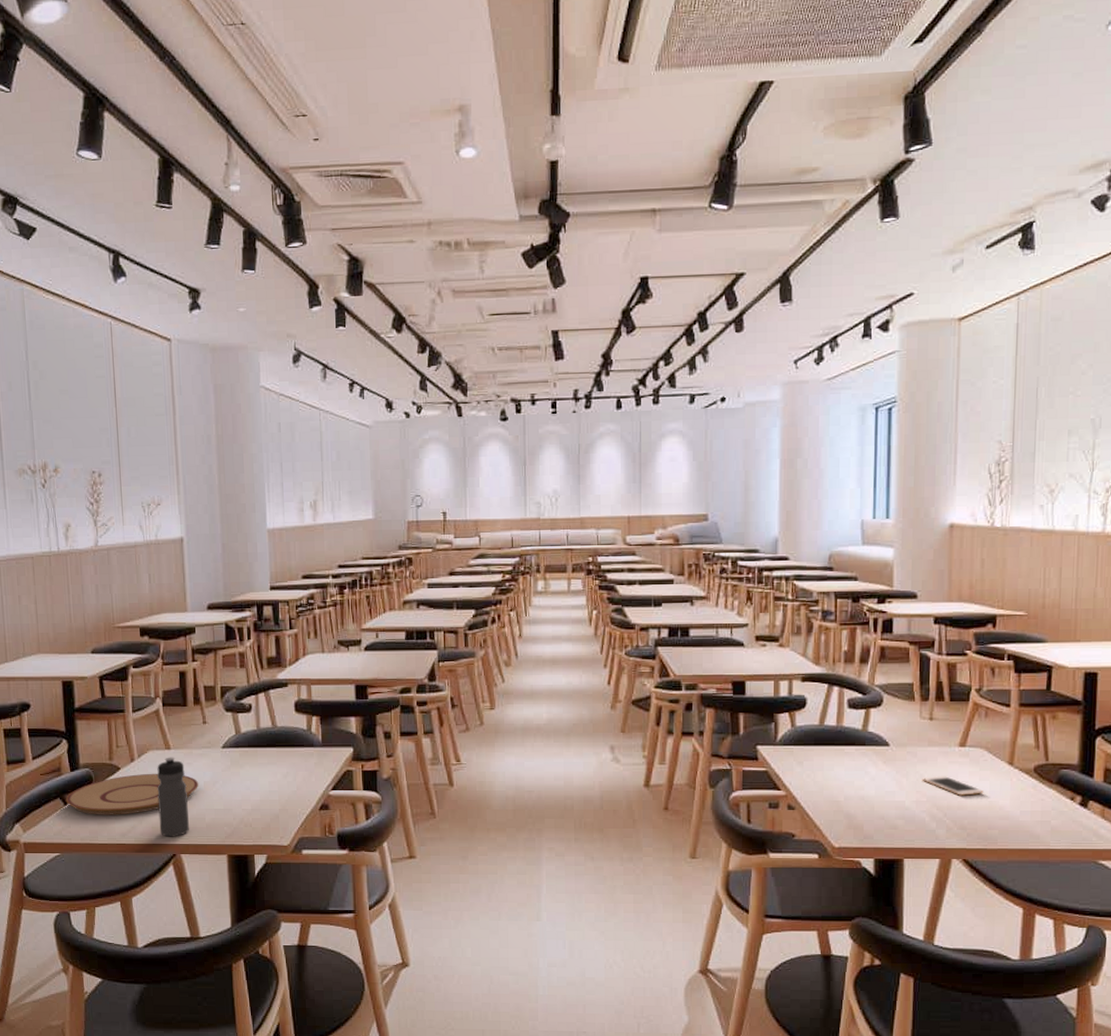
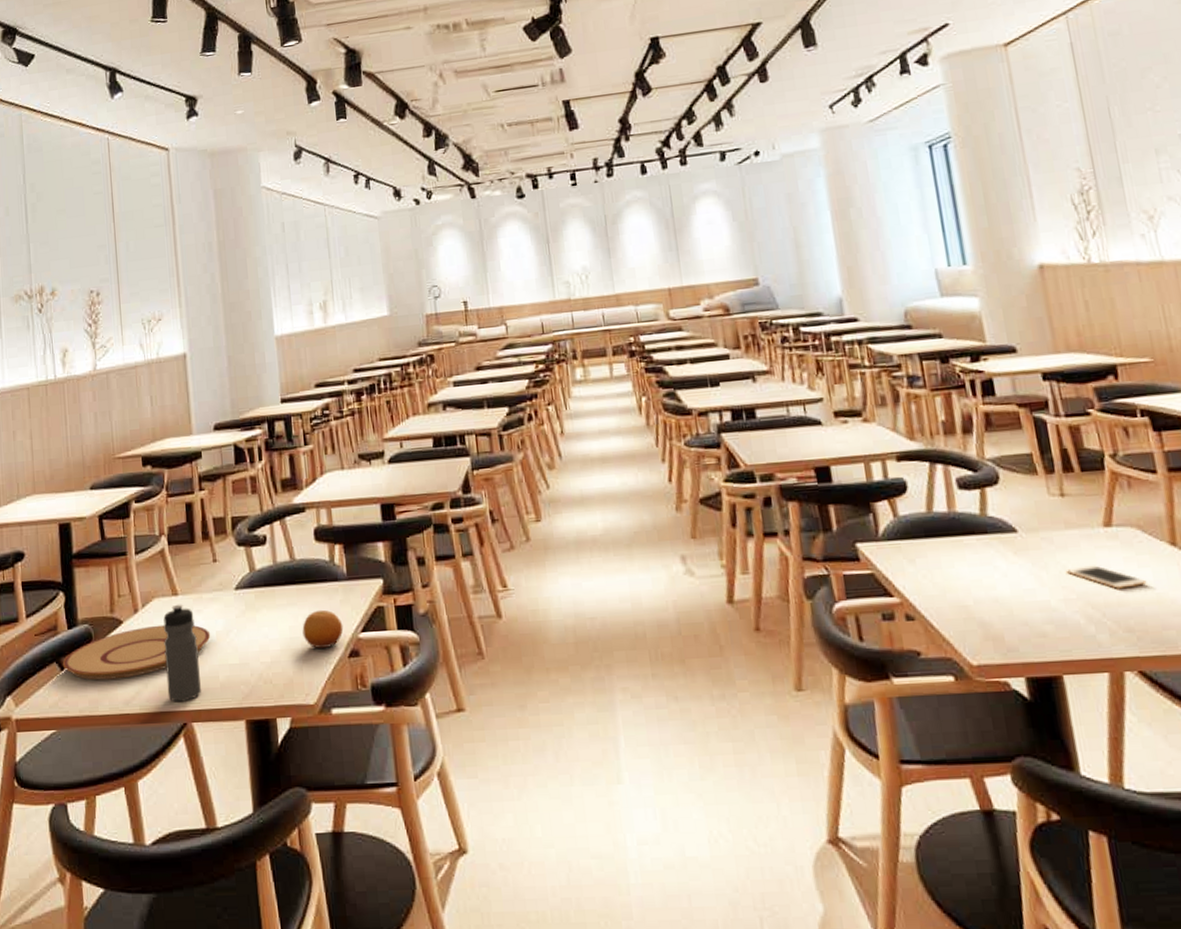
fruit: none [280,769,316,801] -> present [302,609,344,648]

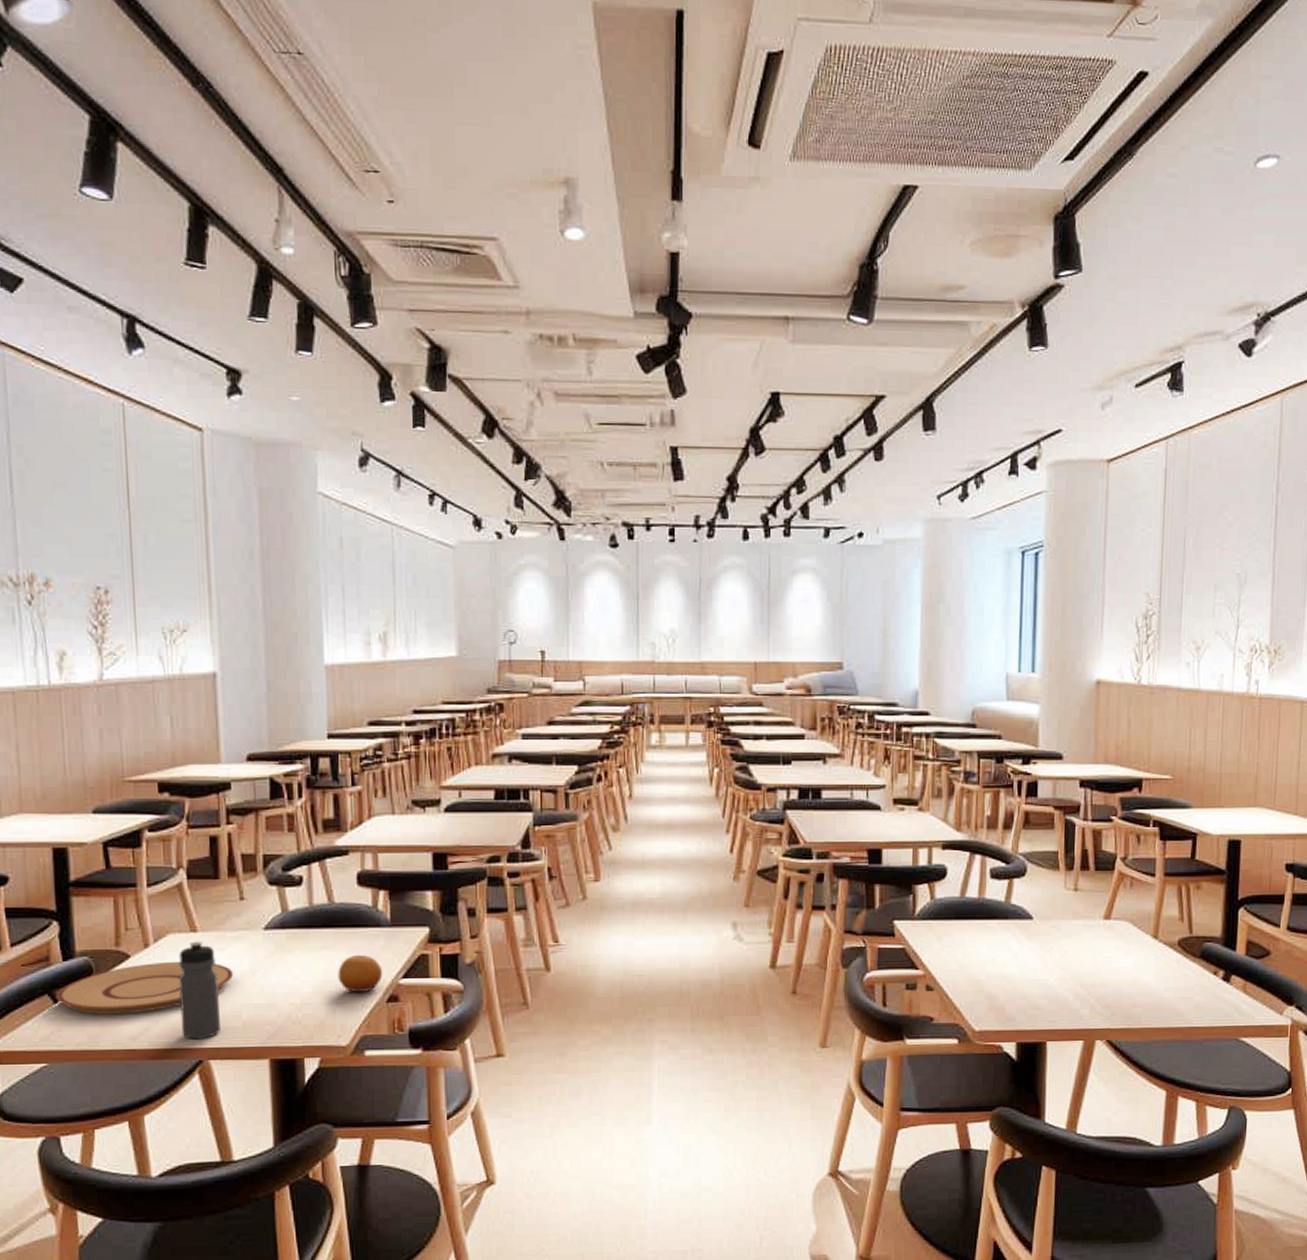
cell phone: present [1065,565,1147,589] -> none [1066,951,1128,972]

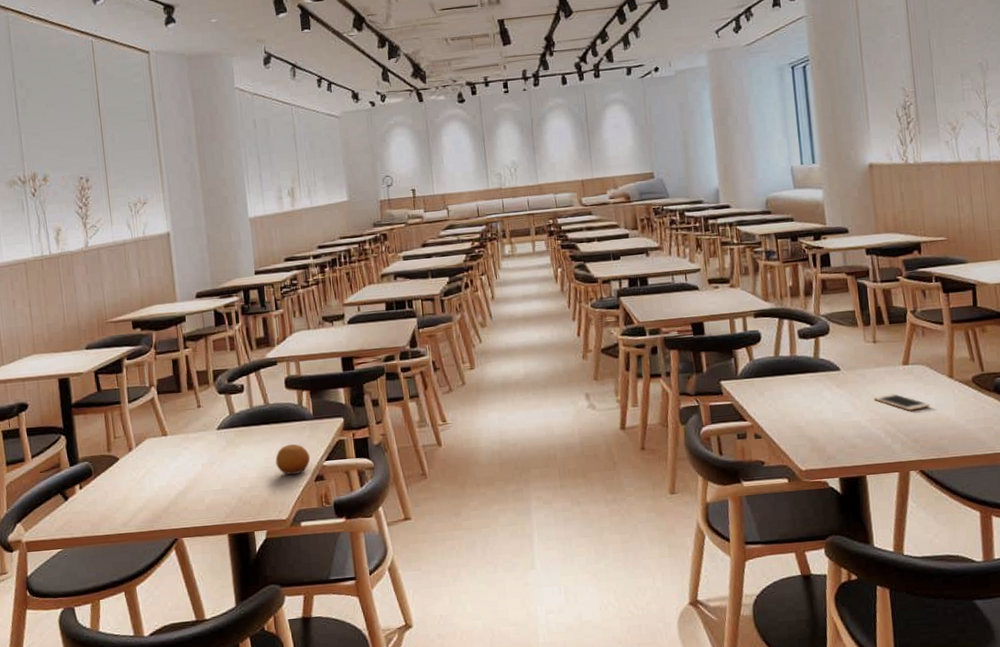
plate: present [57,961,234,1015] -> none [67,459,197,508]
water bottle: present [179,941,220,1040] -> none [155,442,189,522]
cell phone: none [1066,951,1128,972] -> present [873,393,930,411]

